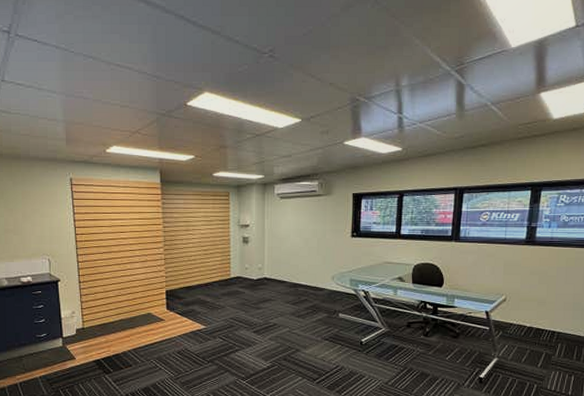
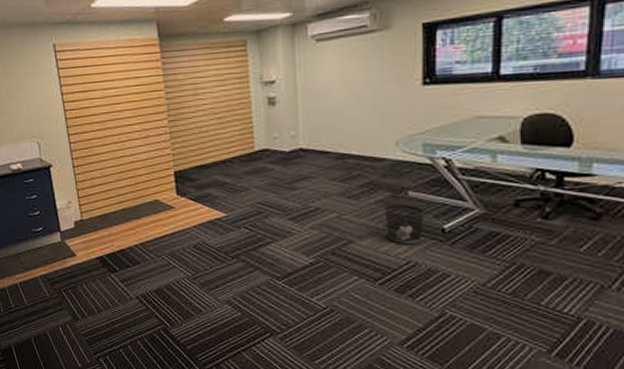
waste bin: none [322,323,350,354] -> present [384,204,425,245]

